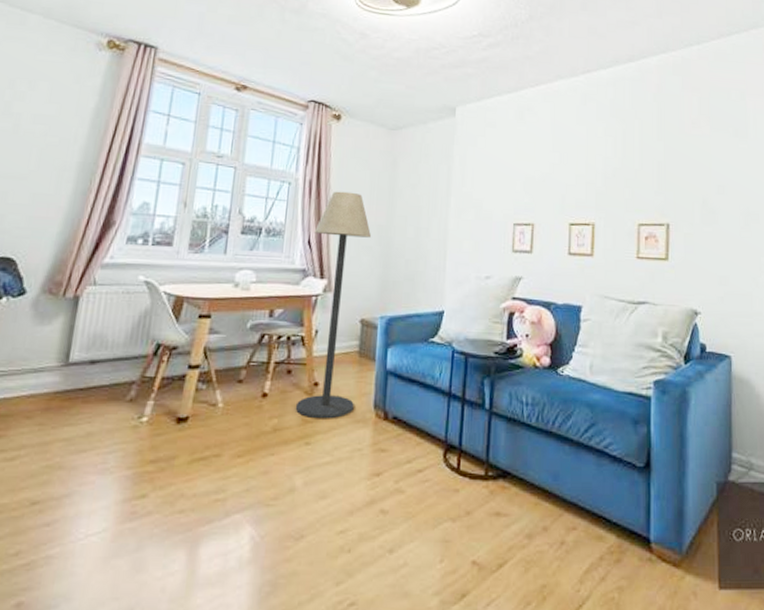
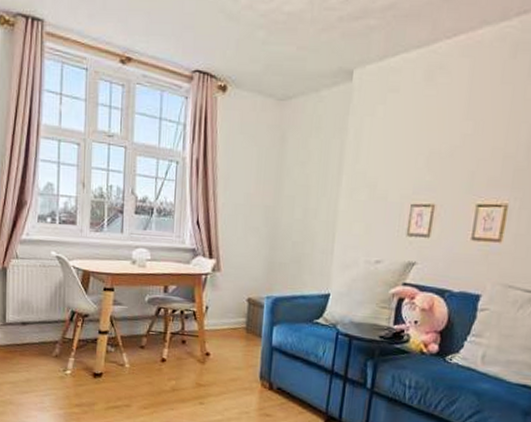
floor lamp: present [295,191,371,419] -> none [190,170,258,385]

